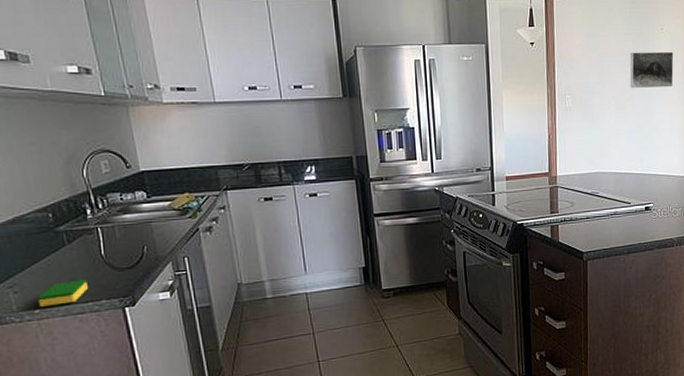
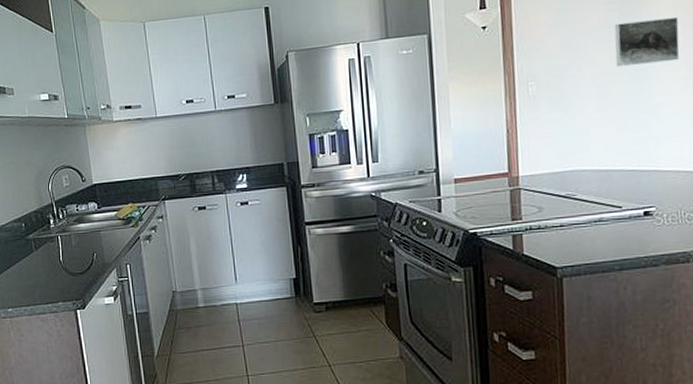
dish sponge: present [37,279,88,307] -> none [11,283,48,306]

